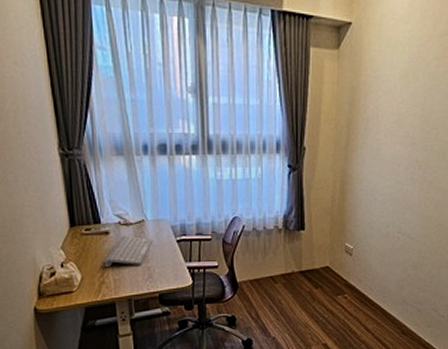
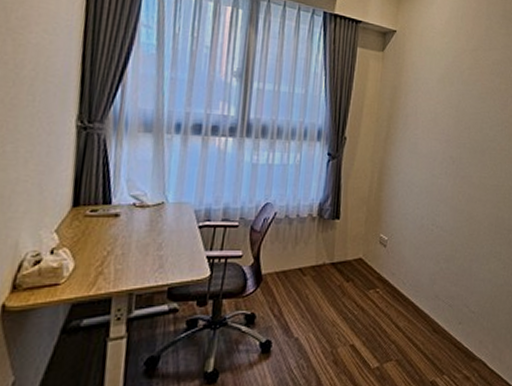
computer keyboard: present [102,236,153,267] -> none [103,220,171,254]

